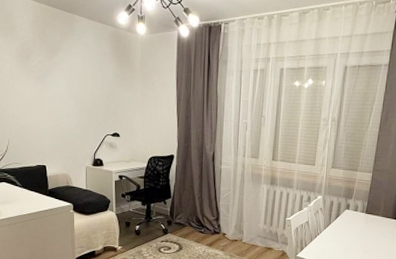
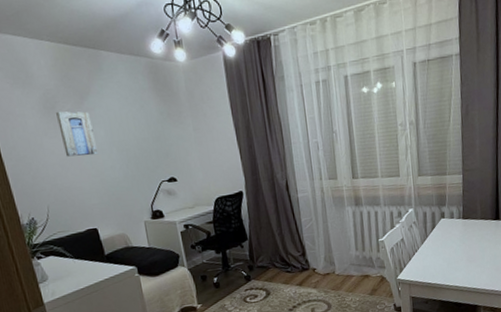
wall art: none [29,61,58,103] -> present [56,111,99,157]

